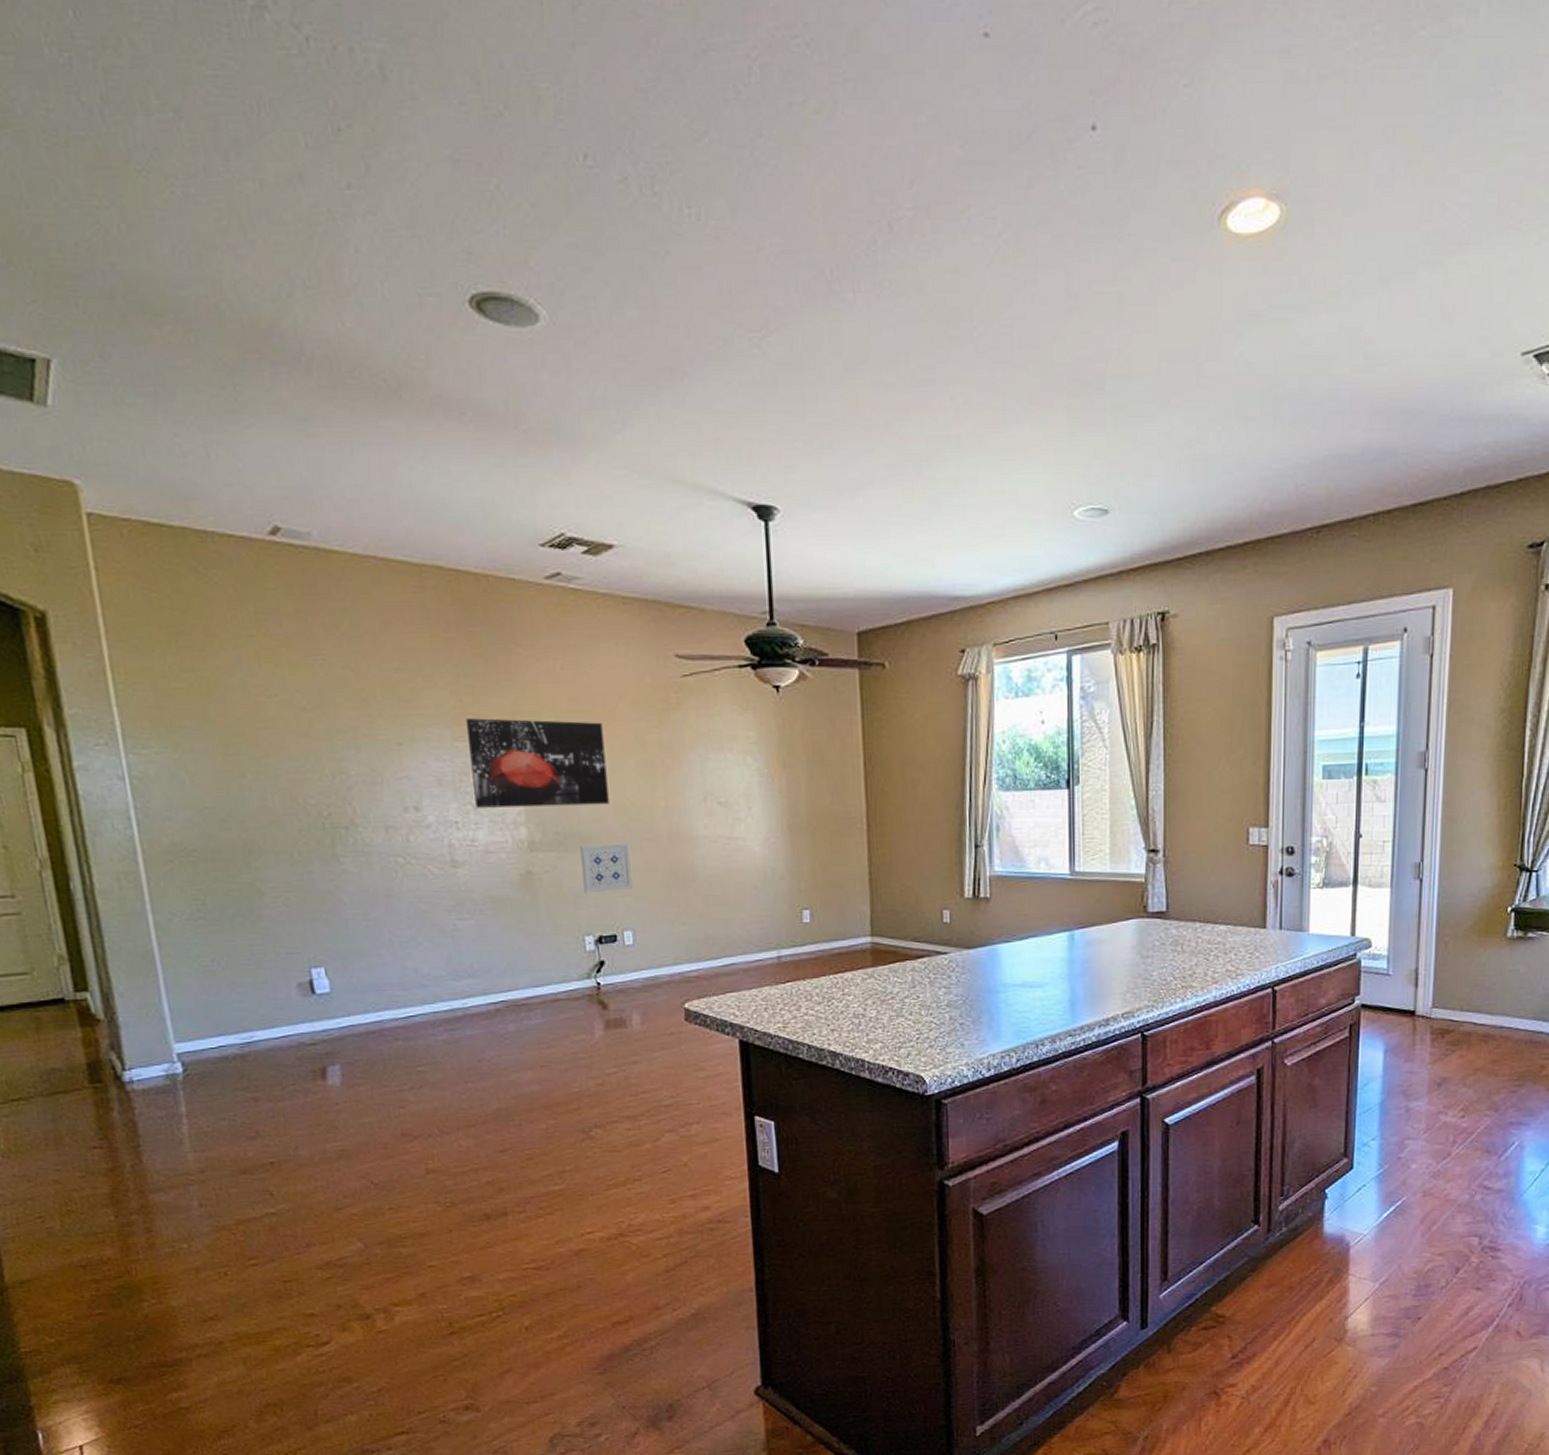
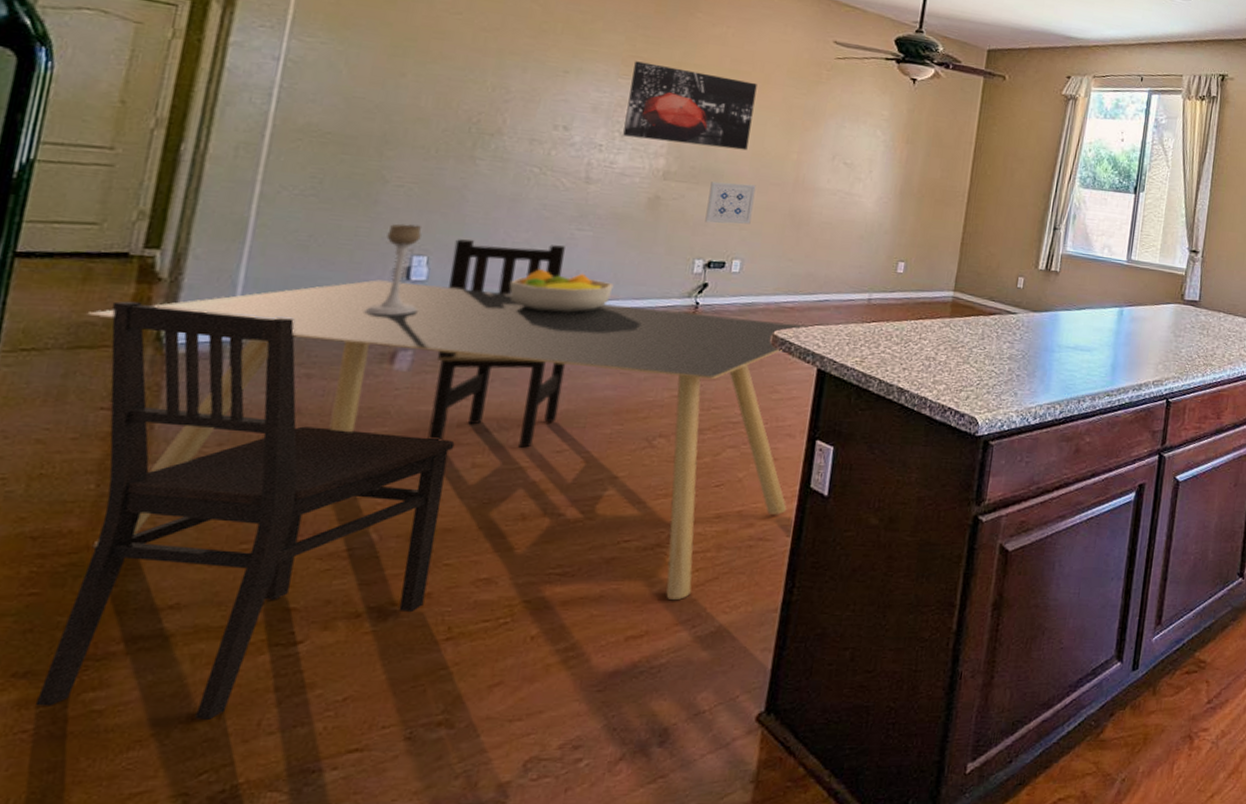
dining table: none [51,994,740,1287] -> present [86,280,809,601]
dining chair: none [67,1044,421,1412] -> present [34,300,455,720]
candle holder: none [280,936,332,1033] -> present [364,223,422,316]
dining chair: none [345,939,492,1151] -> present [427,239,566,448]
fruit bowl: none [410,965,511,1011] -> present [509,269,614,313]

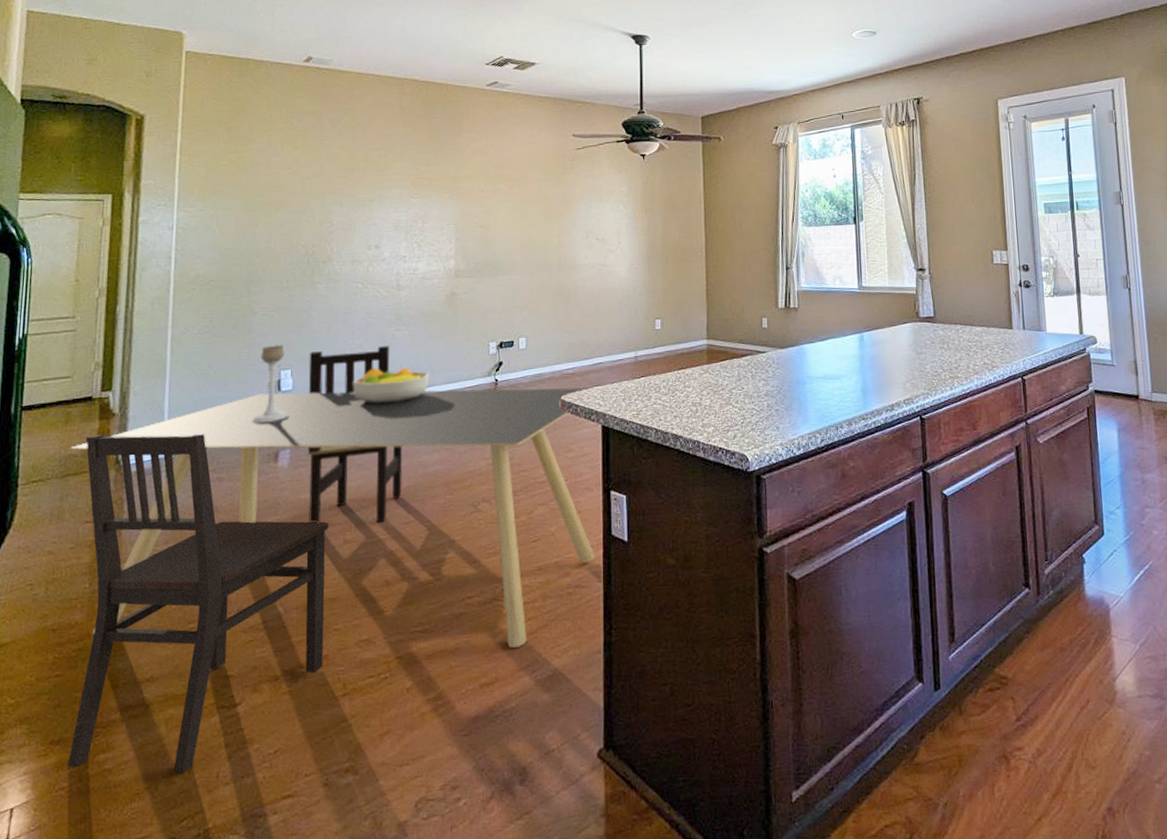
wall art: present [623,61,757,151] -> none [420,181,517,246]
wall art: present [705,181,756,225] -> none [493,270,529,309]

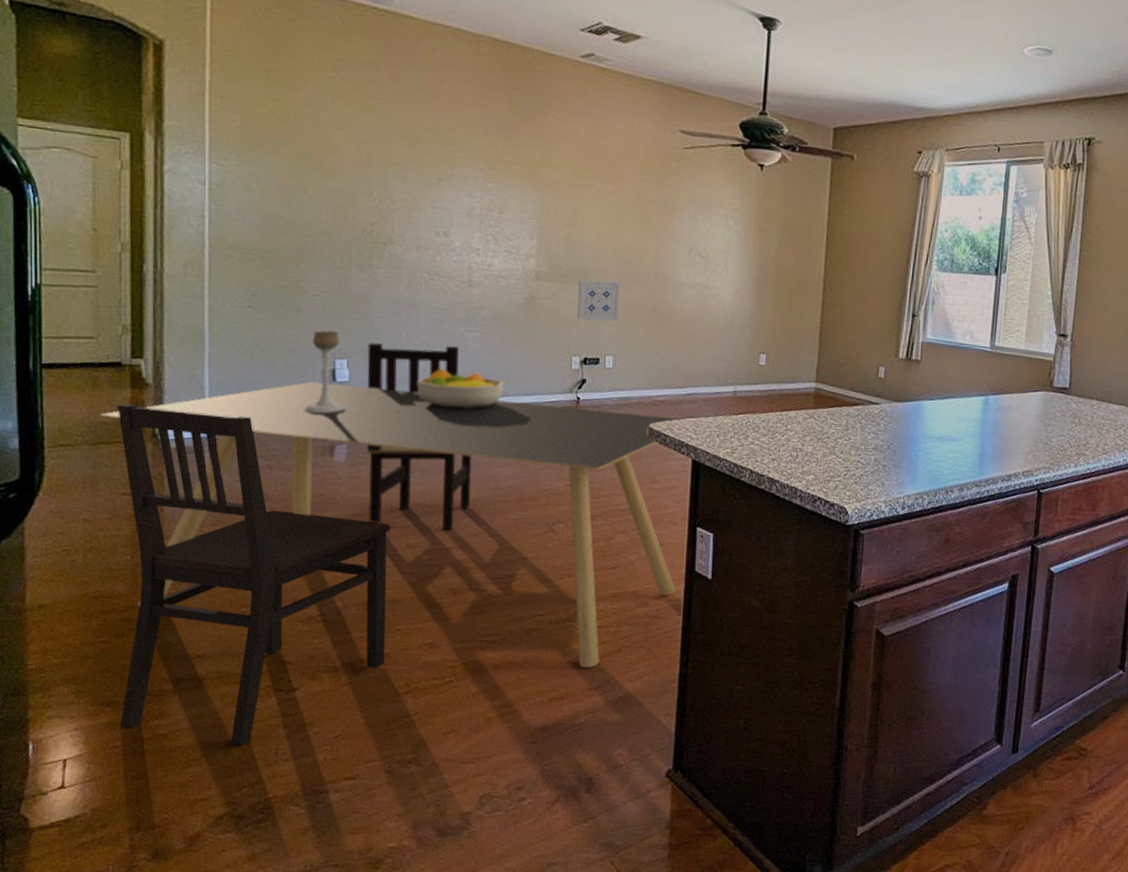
wall art: none [493,270,529,309] -> present [577,280,620,321]

